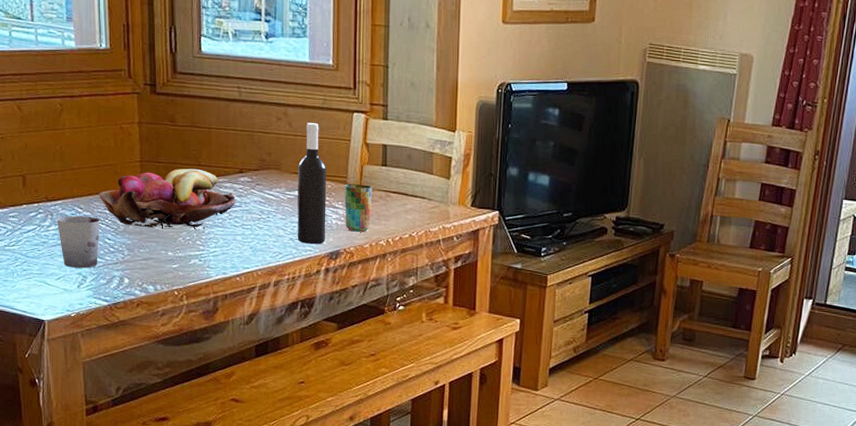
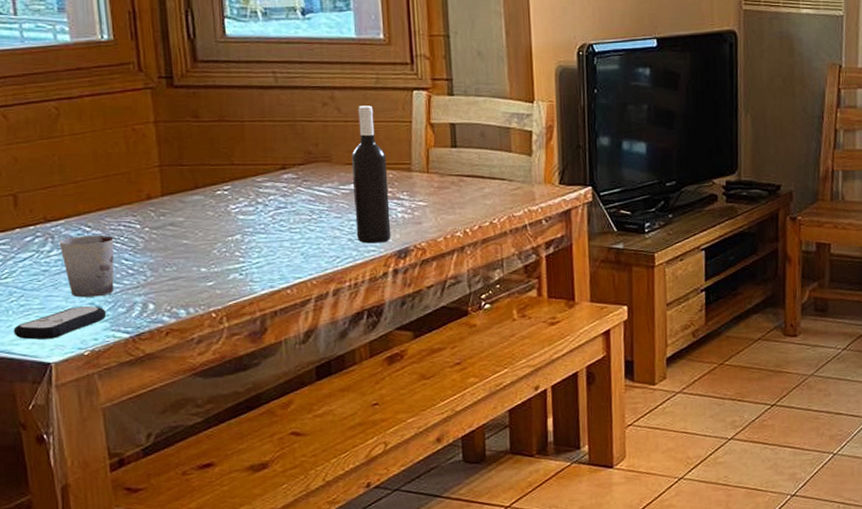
remote control: none [17,275,91,300] -> present [13,306,107,340]
fruit basket: present [99,168,236,228] -> none [110,169,280,242]
cup: present [344,184,373,232] -> none [408,170,443,225]

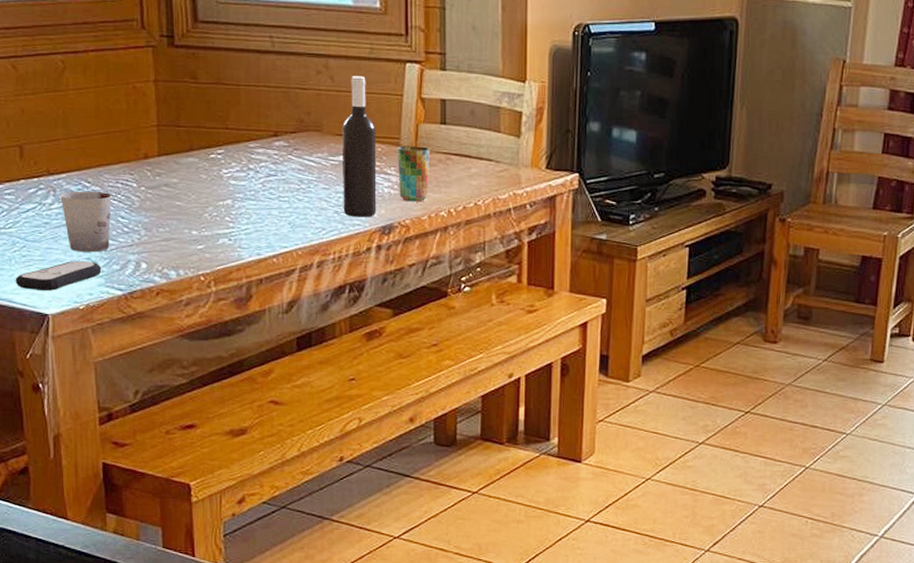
cup: none [408,170,443,225] -> present [397,146,430,202]

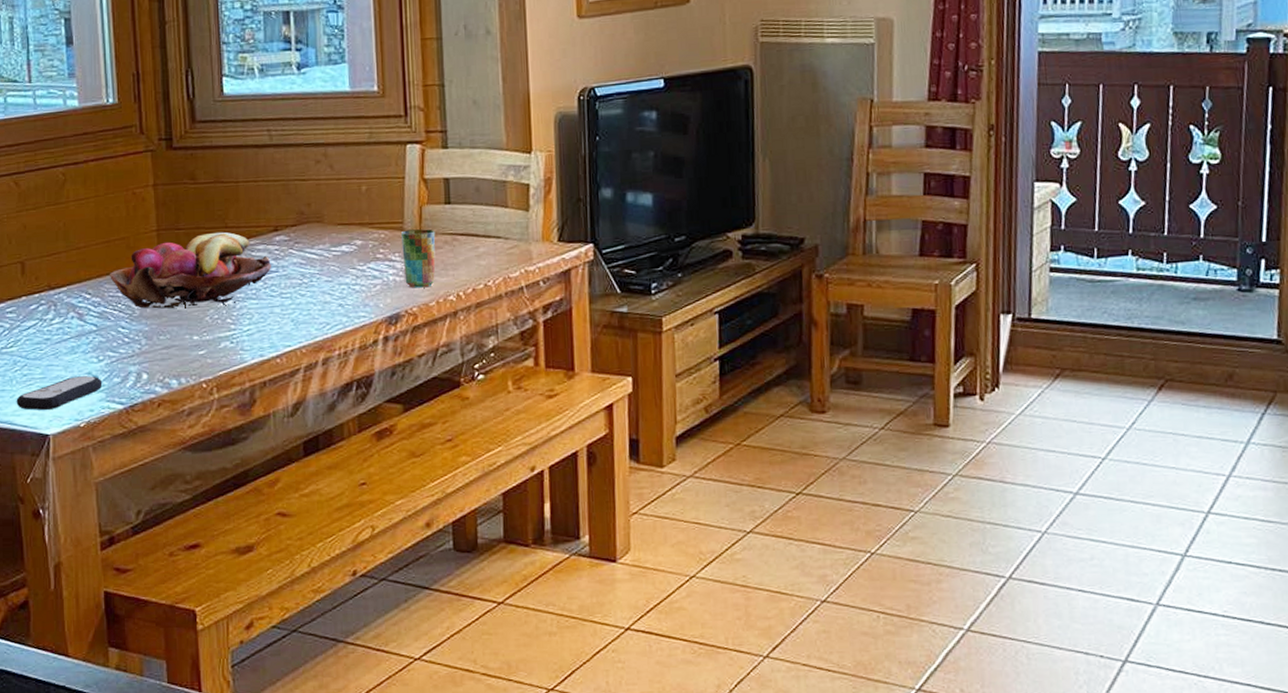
cup: present [60,191,112,253] -> none [61,302,112,367]
fruit basket: none [110,132,270,204] -> present [110,232,271,309]
wine bottle: present [342,76,377,218] -> none [344,162,382,309]

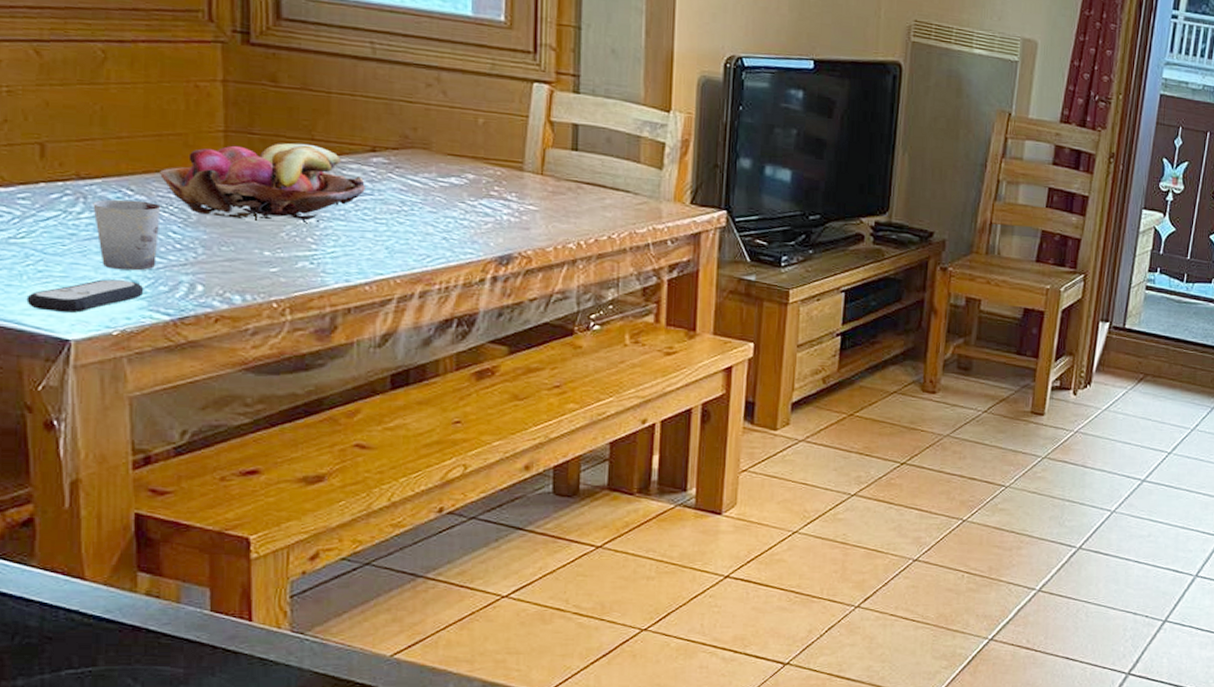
cup: none [61,302,112,367] -> present [93,199,161,271]
cup: present [400,229,436,288] -> none [519,171,559,232]

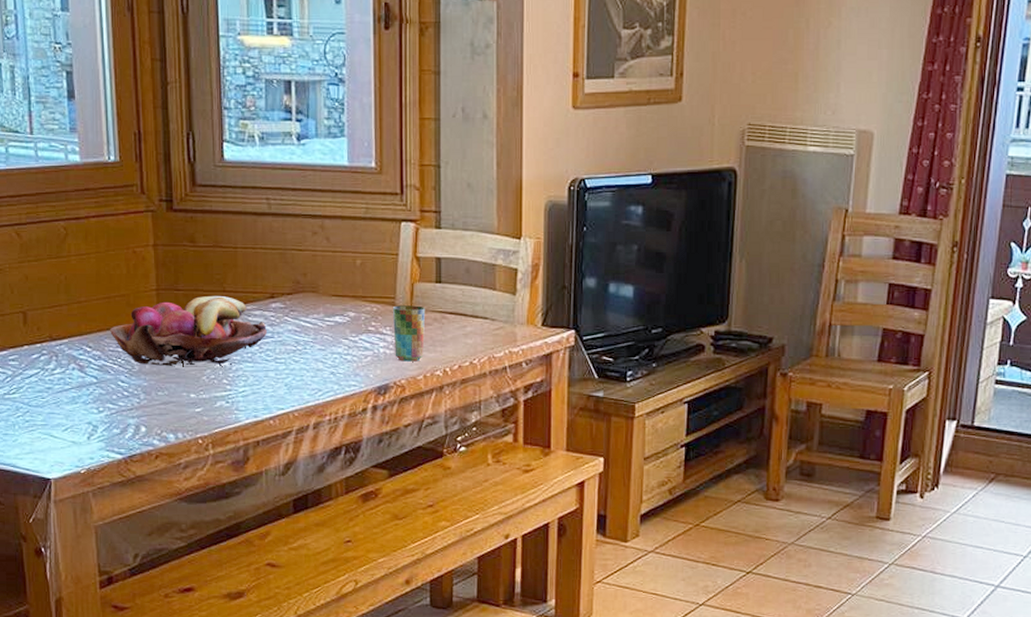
remote control: present [26,279,144,313] -> none [19,425,102,455]
cup: present [93,199,161,271] -> none [62,355,112,417]
cup: none [519,171,559,232] -> present [392,305,426,362]

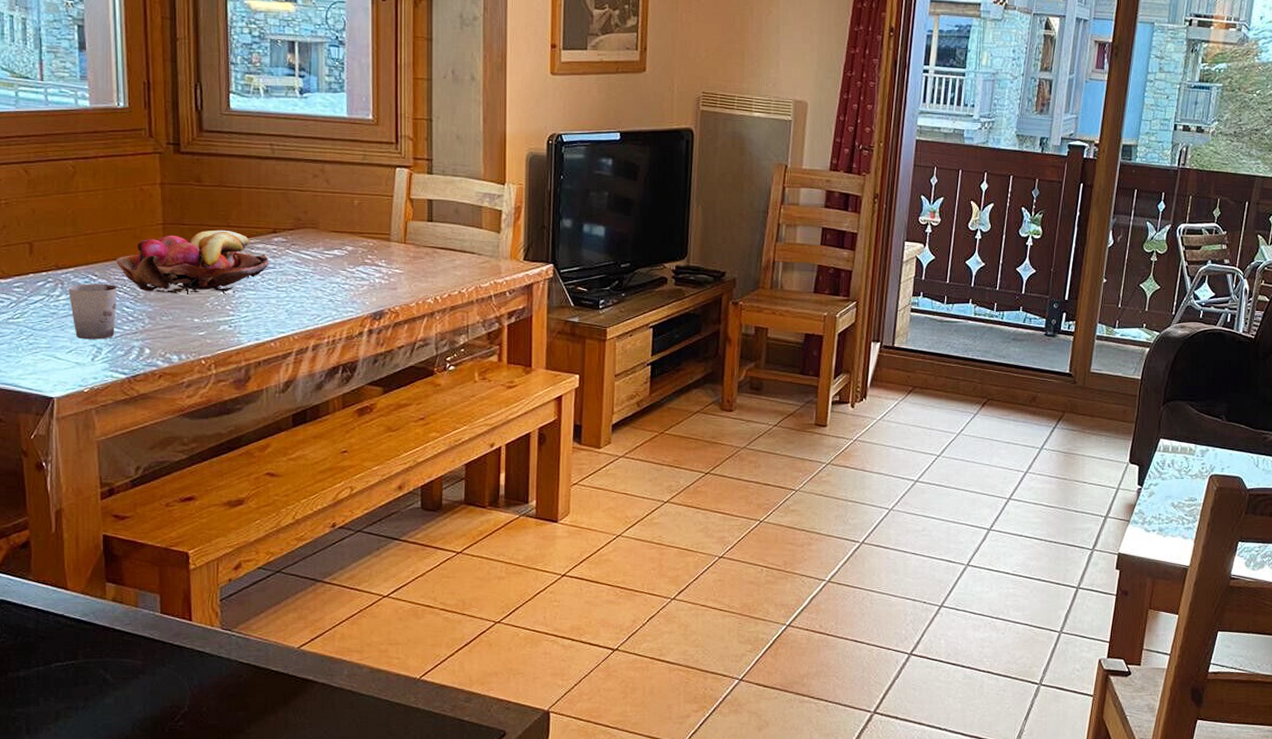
cup: none [62,355,112,417] -> present [68,283,117,340]
cup: present [392,305,426,362] -> none [387,241,418,291]

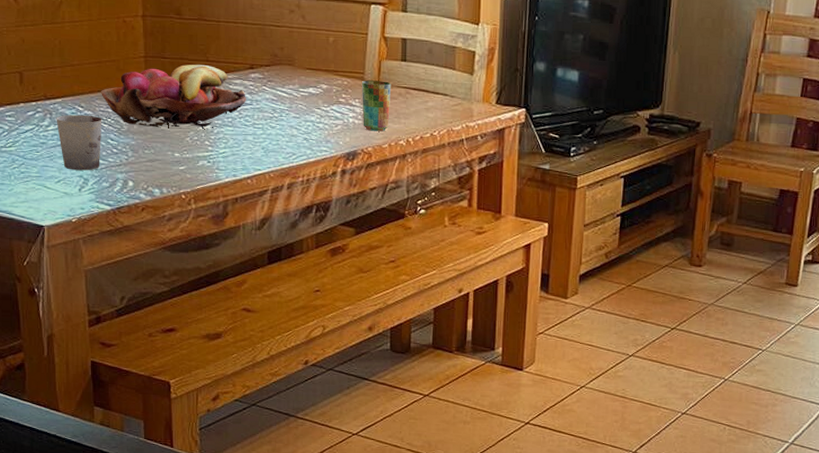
cup: none [387,241,418,291] -> present [361,80,392,132]

